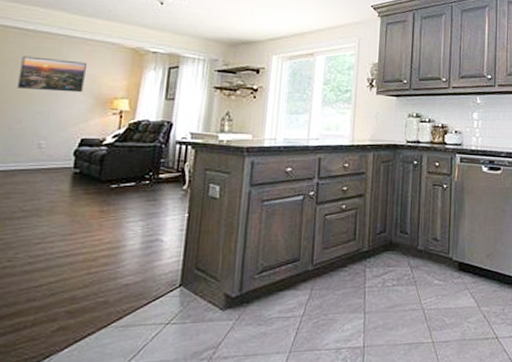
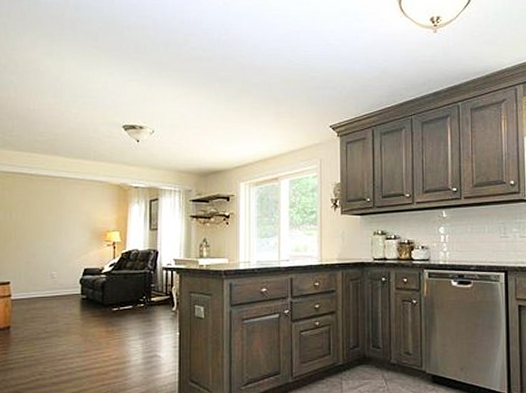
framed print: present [17,56,87,93] -> none [29,198,81,228]

